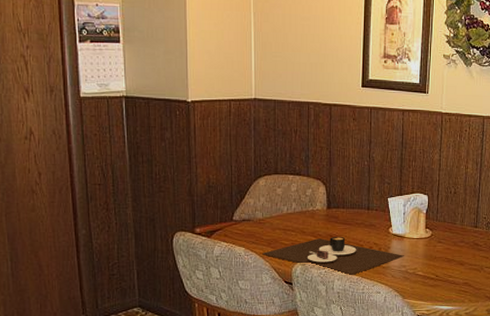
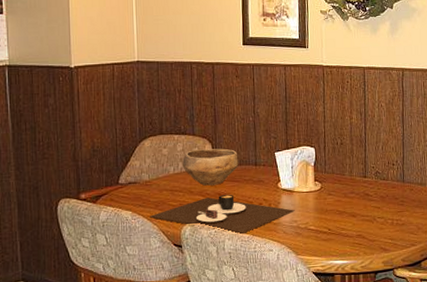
bowl: none [295,191,351,227] -> present [181,148,239,186]

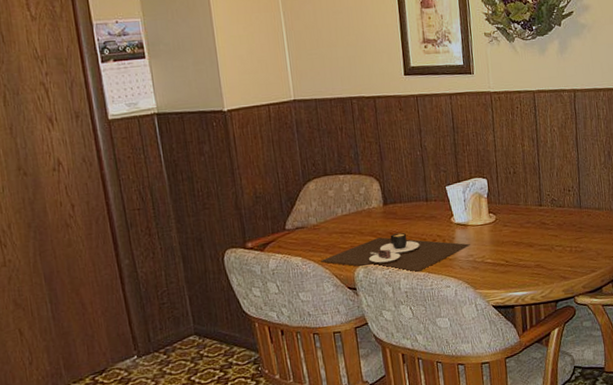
bowl: present [181,148,239,186] -> none [349,186,409,226]

